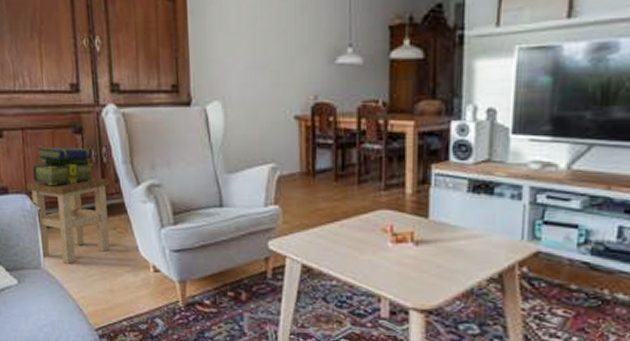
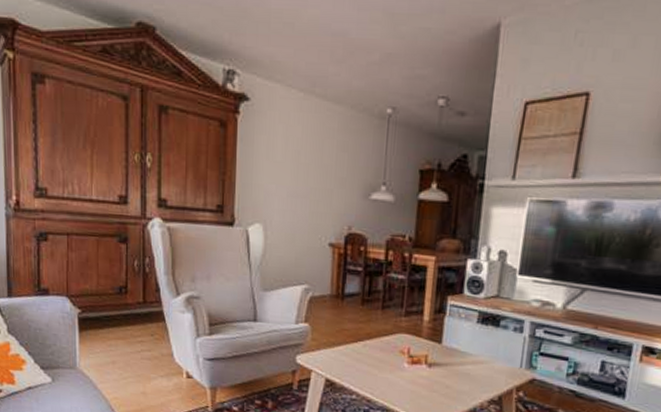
stool: present [25,177,111,264] -> none [67,285,151,366]
stack of books: present [33,147,94,185] -> none [75,253,136,291]

